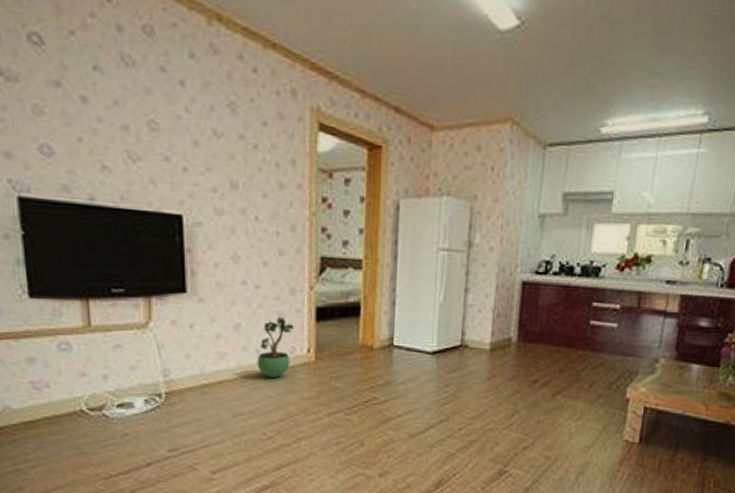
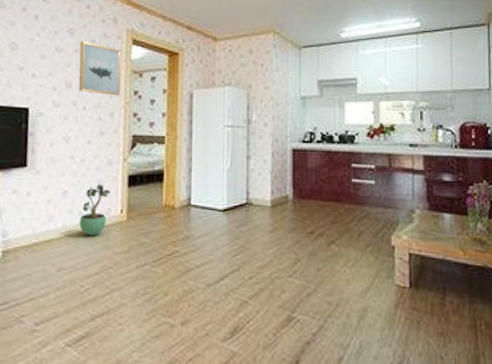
wall art: none [246,121,305,204] -> present [78,40,122,96]

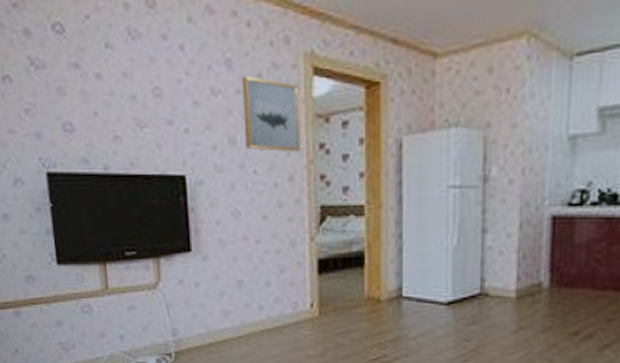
potted plant: present [79,183,110,235] -> none [260,270,296,335]

